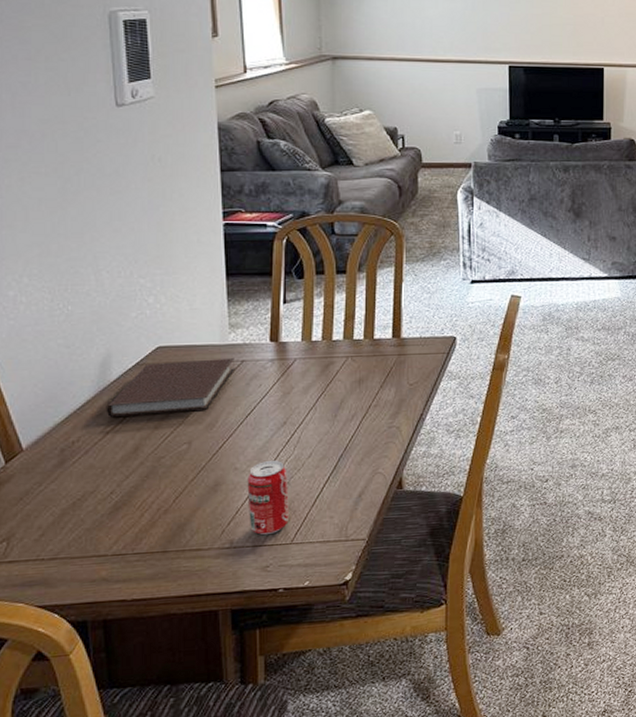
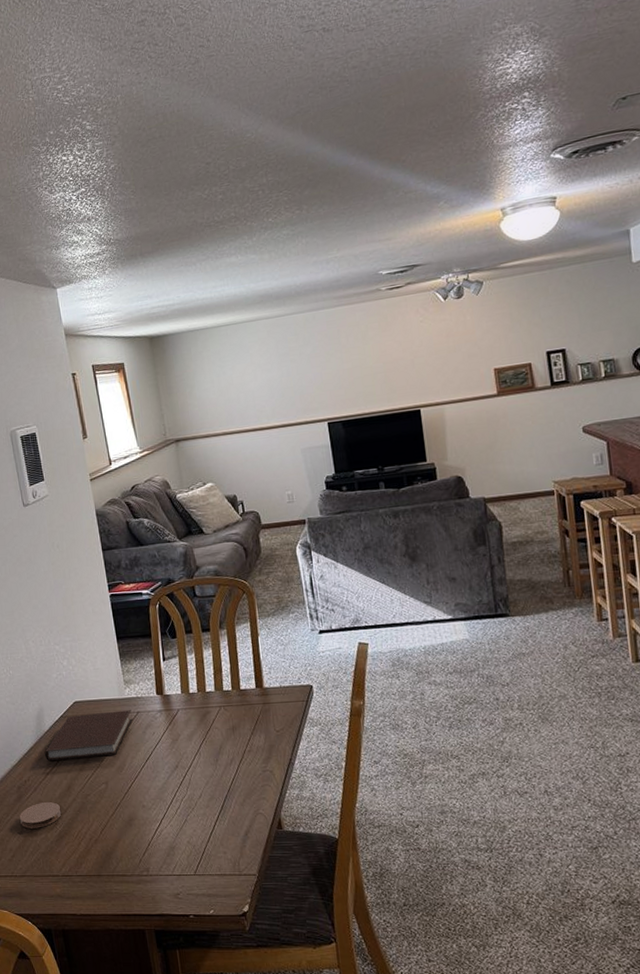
coaster: none [57,467,121,500] -> present [19,802,62,829]
beverage can: present [247,460,289,536] -> none [153,799,191,866]

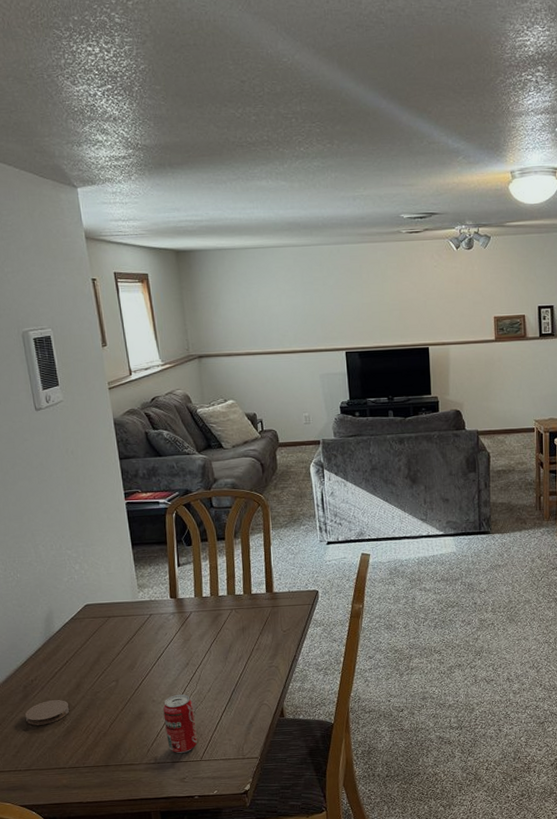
notebook: present [45,710,133,761] -> none [54,612,145,661]
beverage can: none [153,799,191,866] -> present [163,694,198,754]

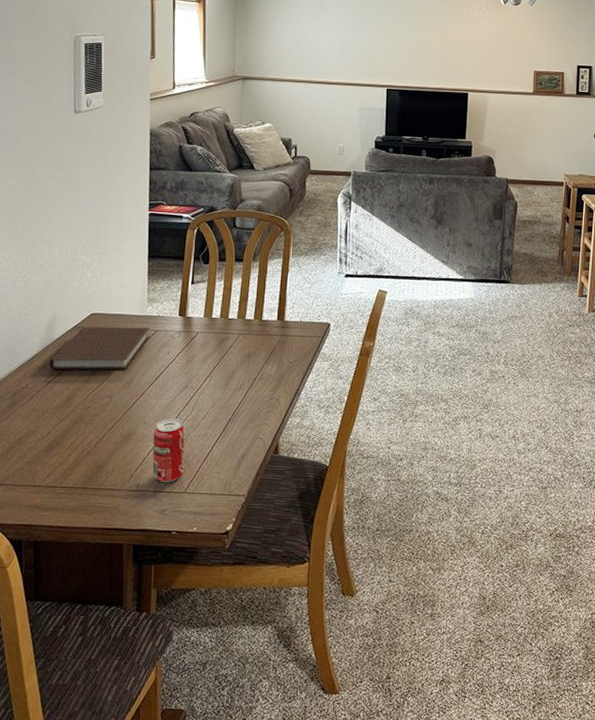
coaster: present [24,700,70,726] -> none [8,411,57,437]
notebook: none [54,612,145,661] -> present [50,326,150,371]

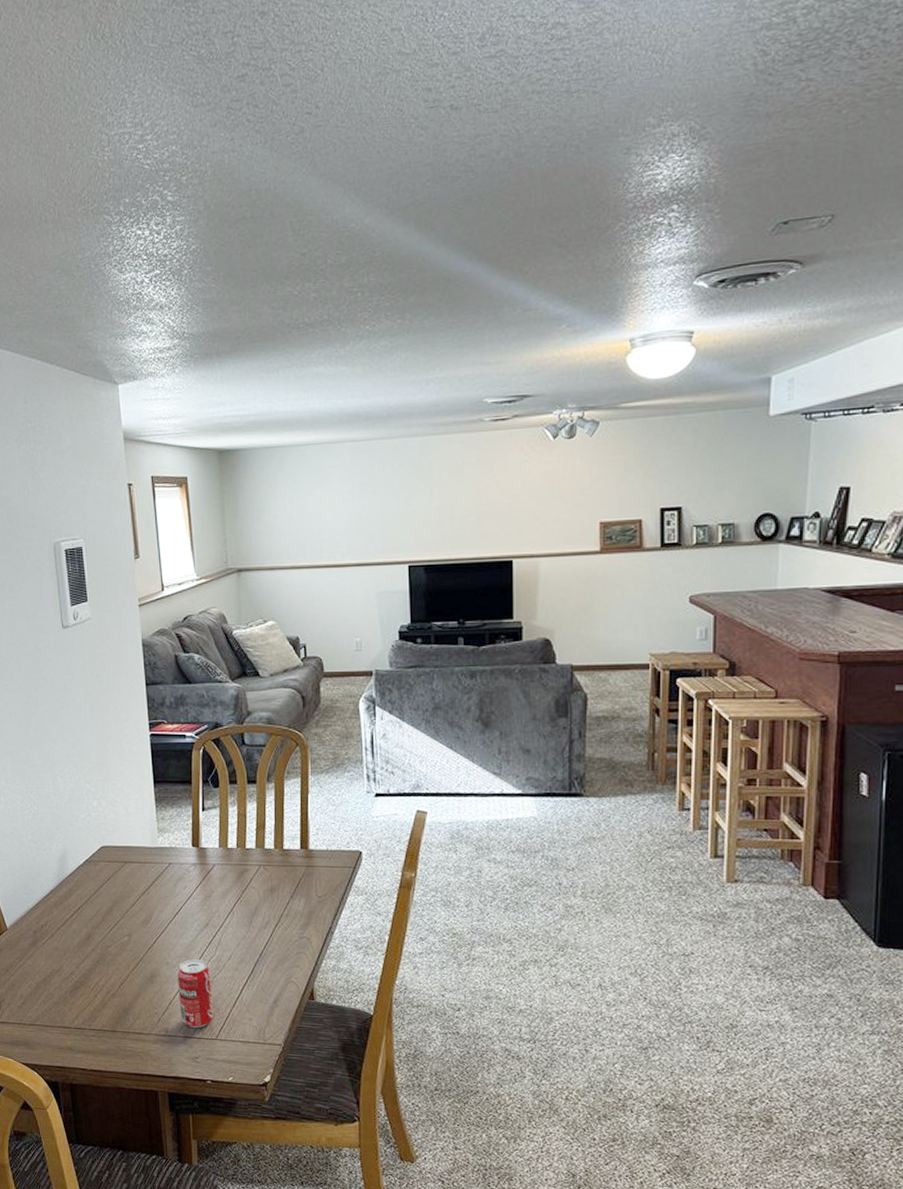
notebook: present [50,326,150,371] -> none [66,860,163,907]

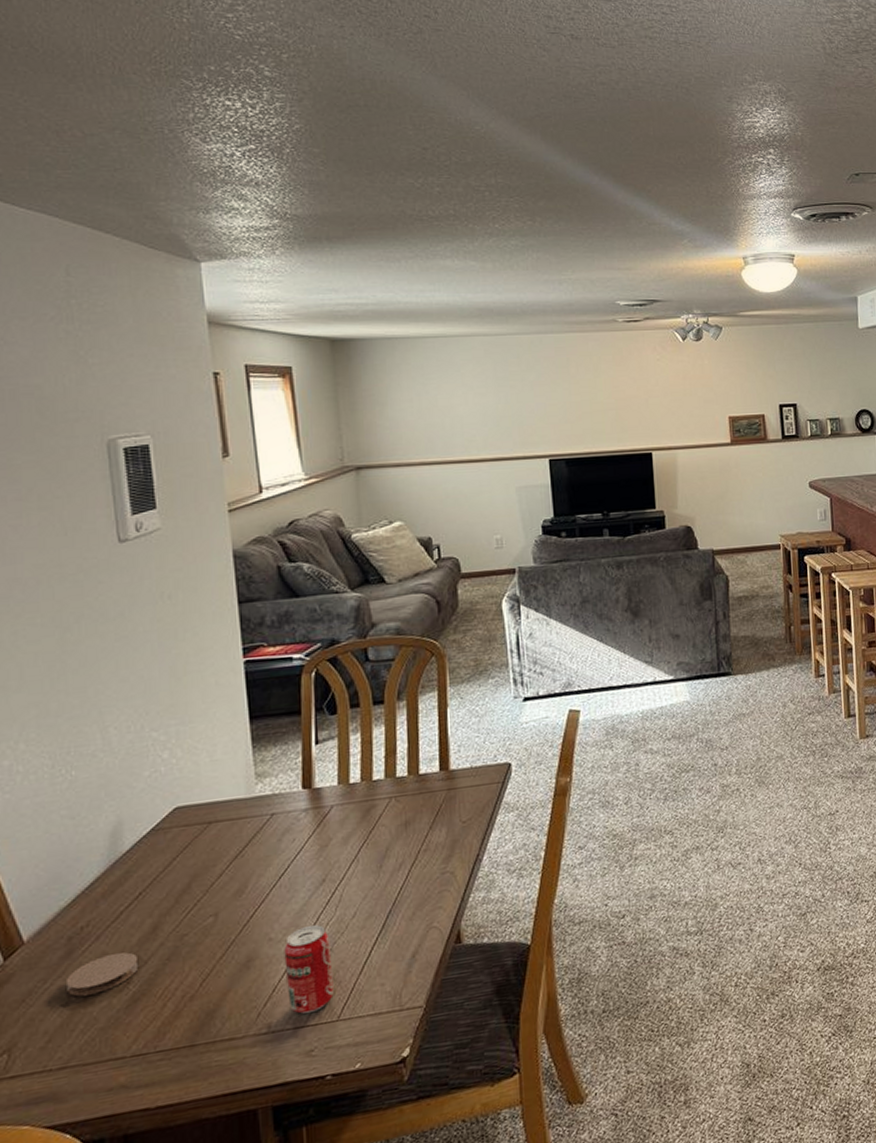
coaster: none [32,950,79,977] -> present [65,952,139,997]

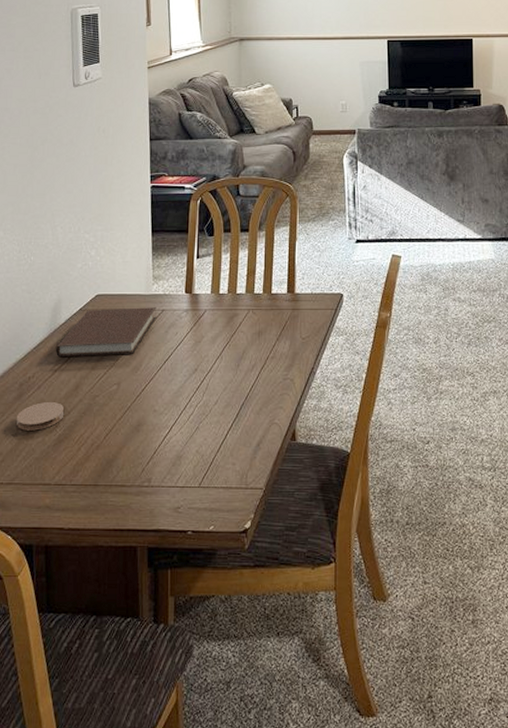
notebook: none [120,812,264,894] -> present [56,307,156,356]
beverage can: present [284,924,334,1015] -> none [164,404,198,477]

